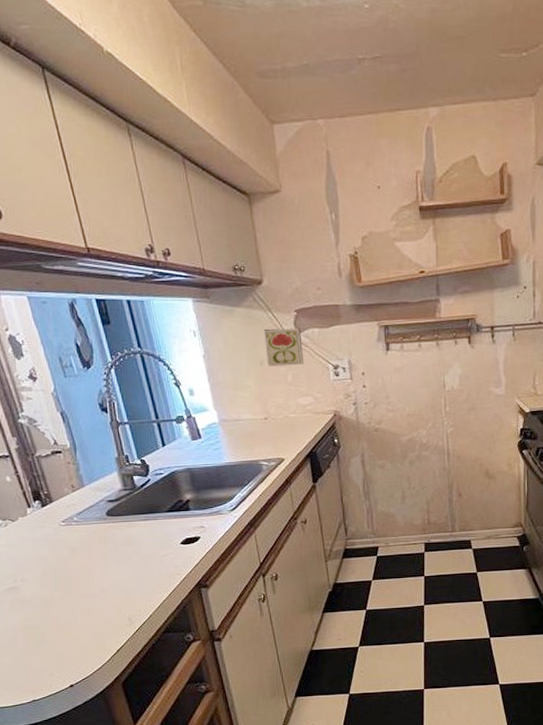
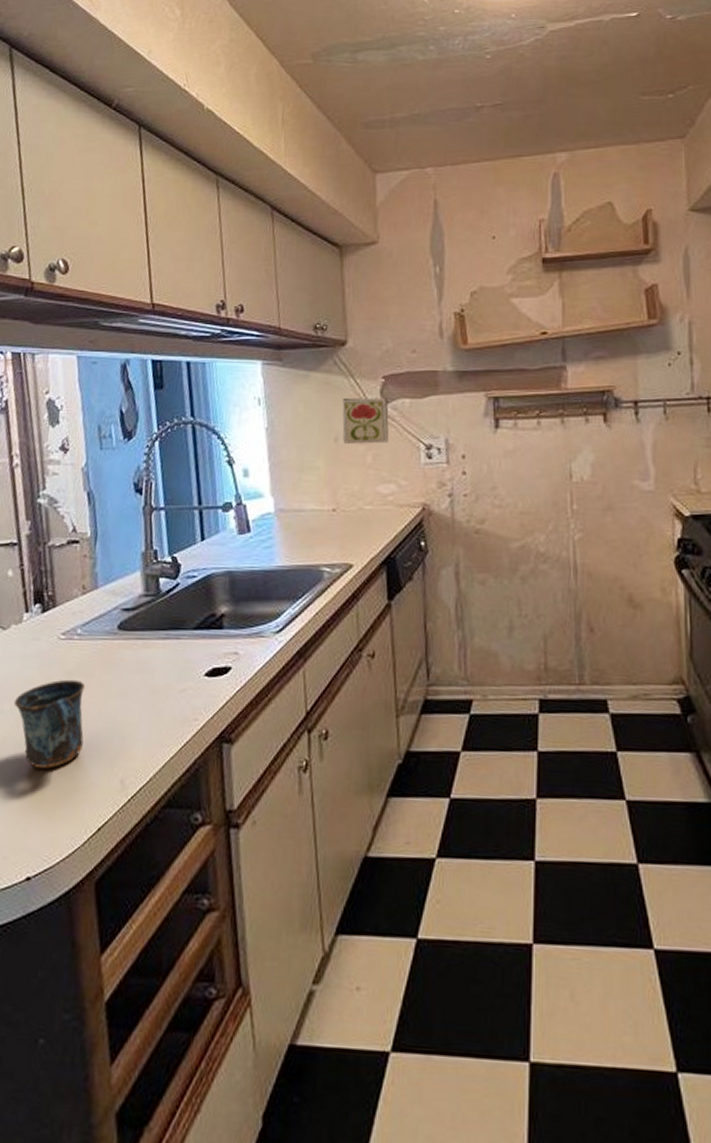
mug: none [33,553,95,615] -> present [13,679,86,769]

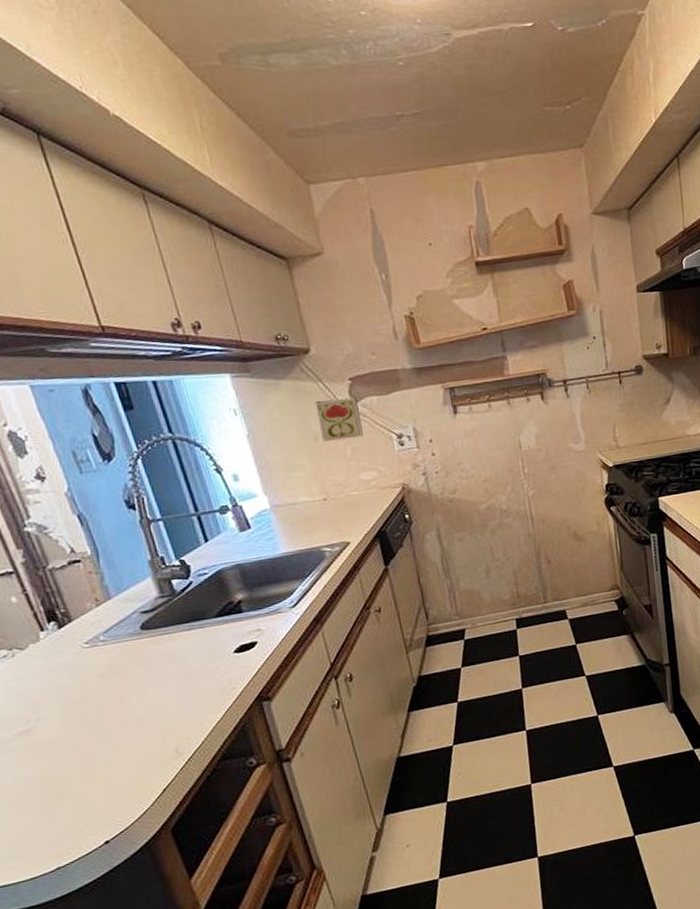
mug: present [13,679,86,769] -> none [51,678,132,757]

